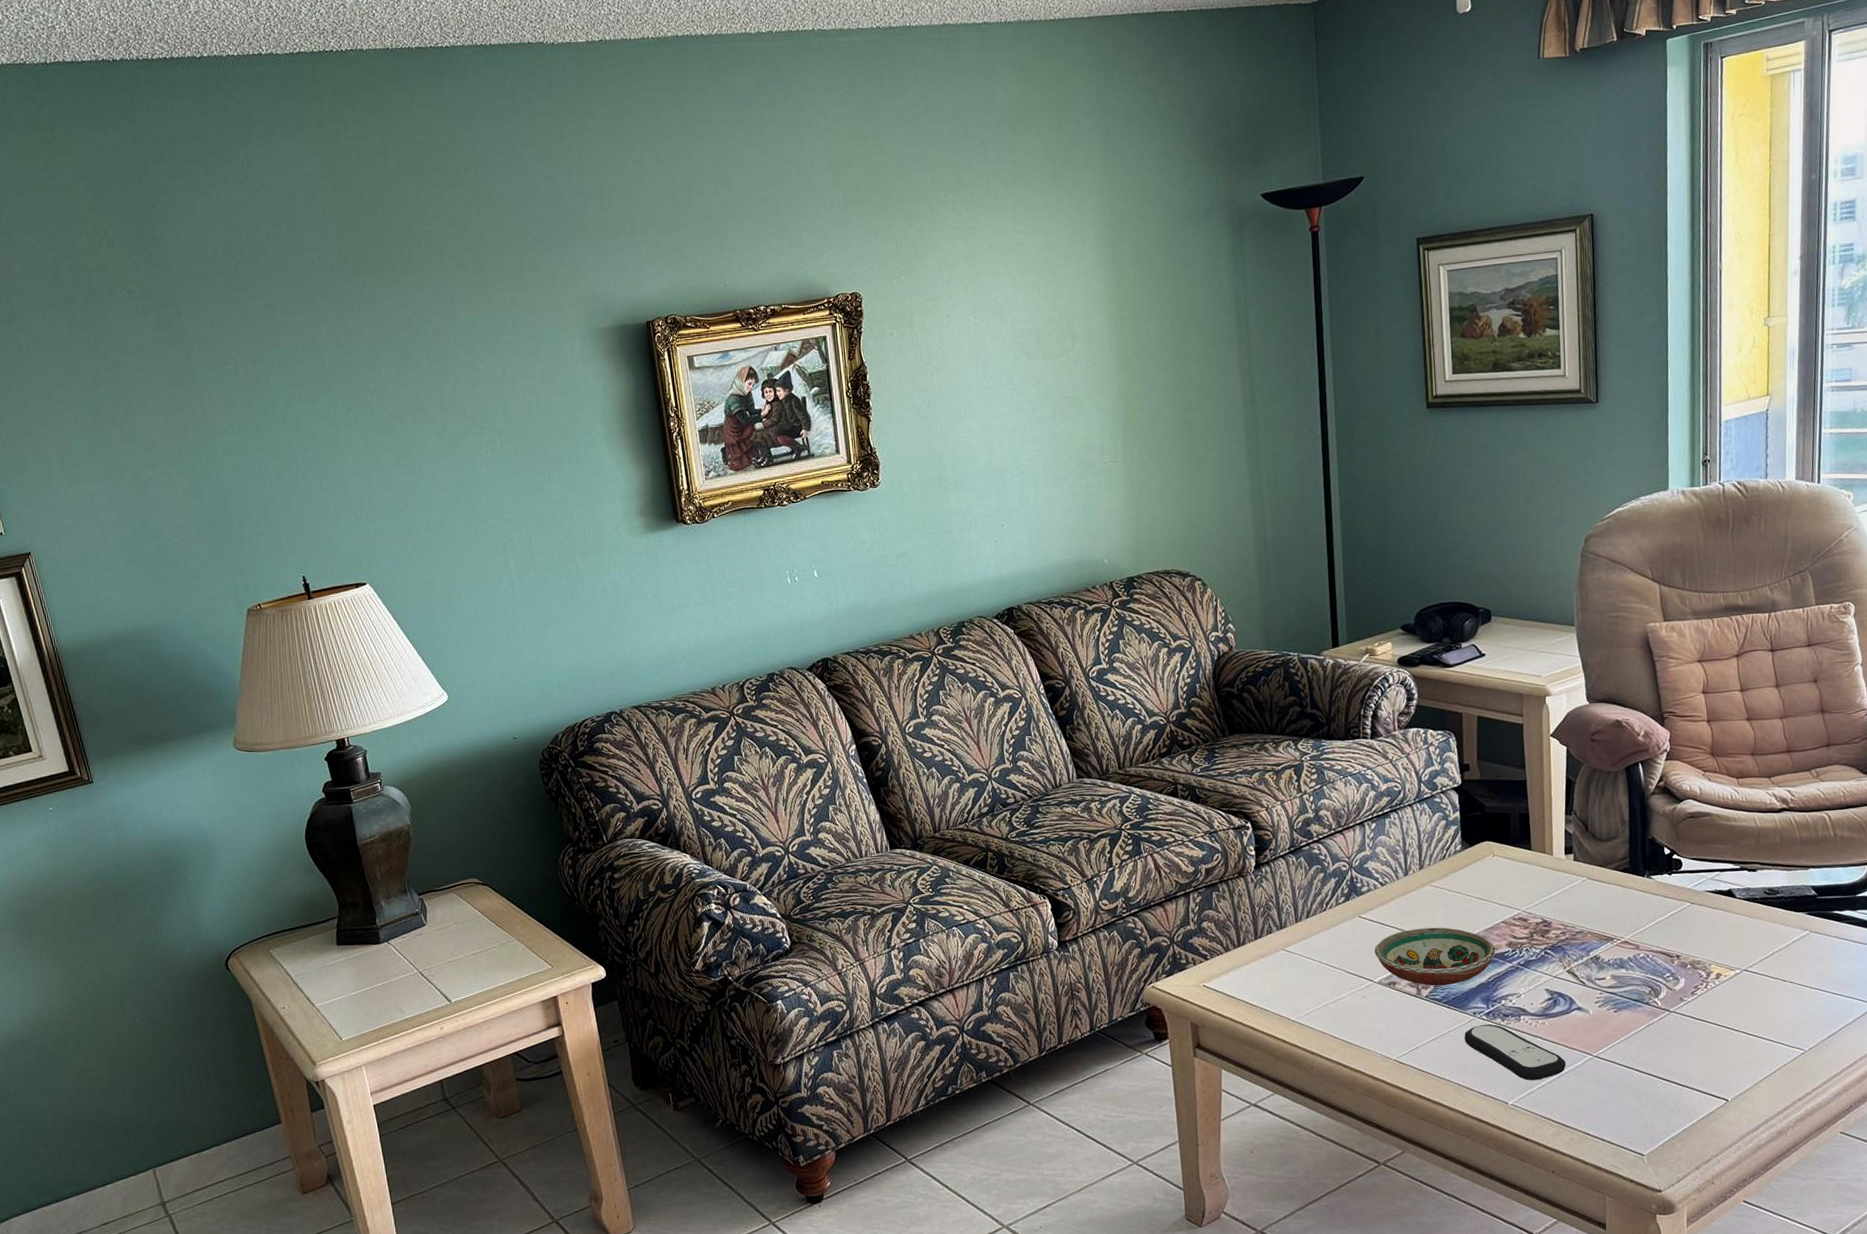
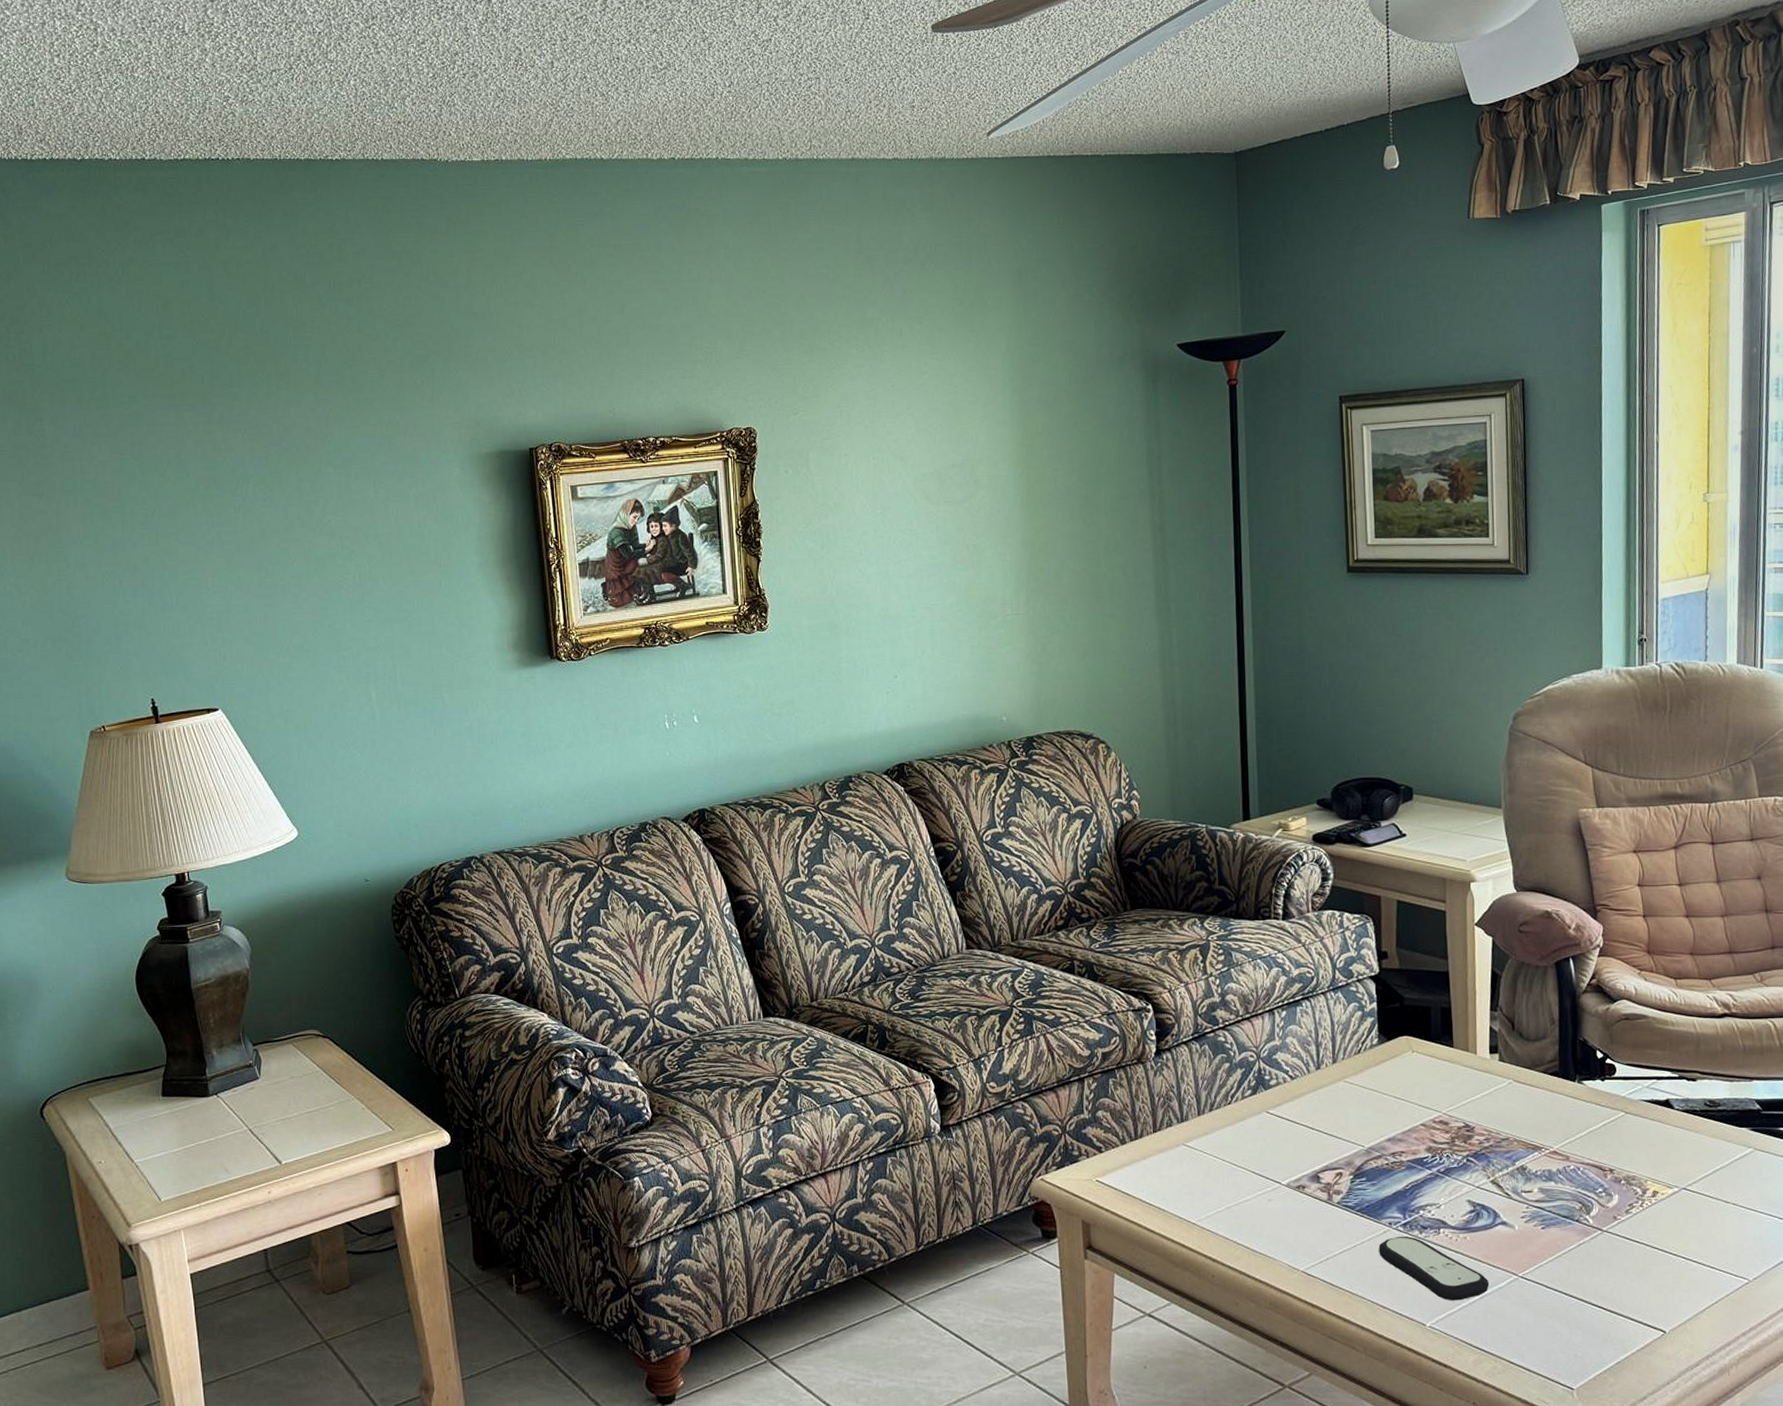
decorative bowl: present [1374,927,1496,986] -> none [1282,1127,1414,1192]

